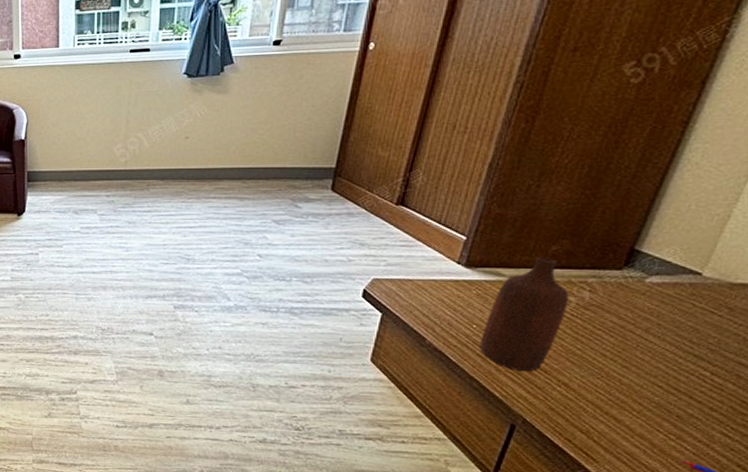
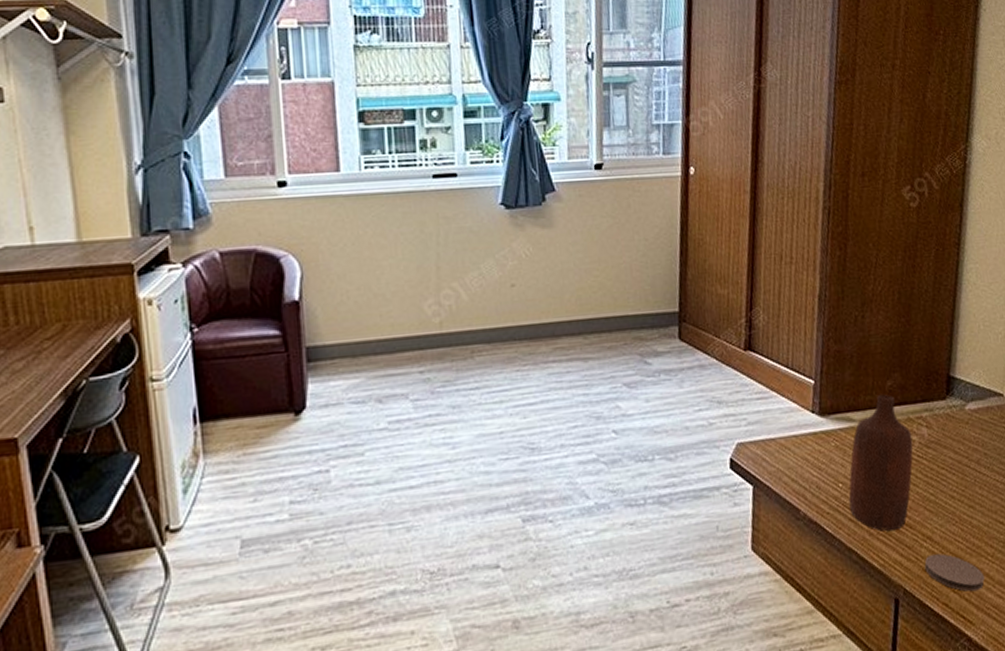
coaster: none [552,398,623,437] -> present [924,553,985,592]

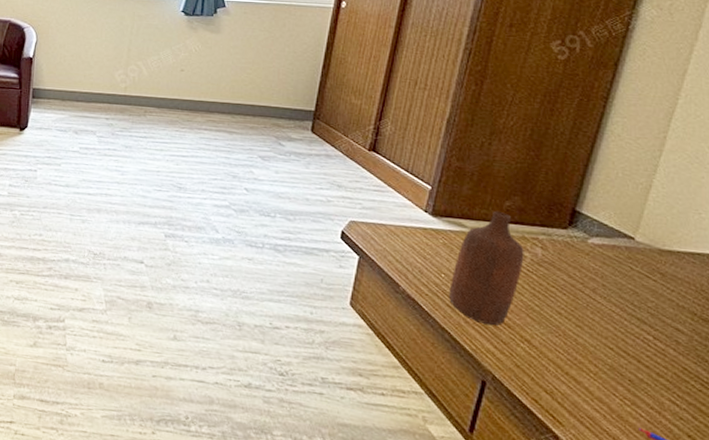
coaster: present [924,553,985,592] -> none [518,355,582,400]

